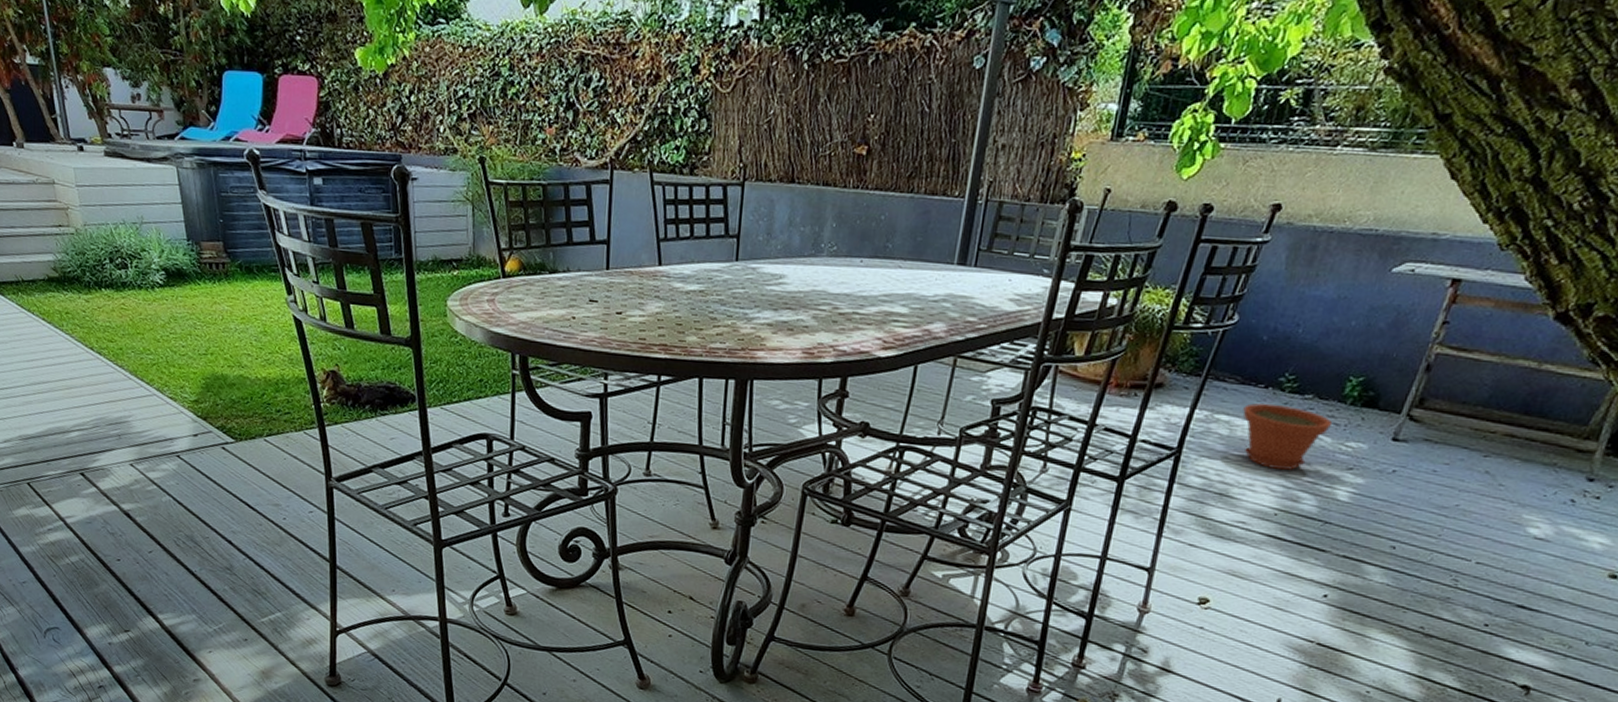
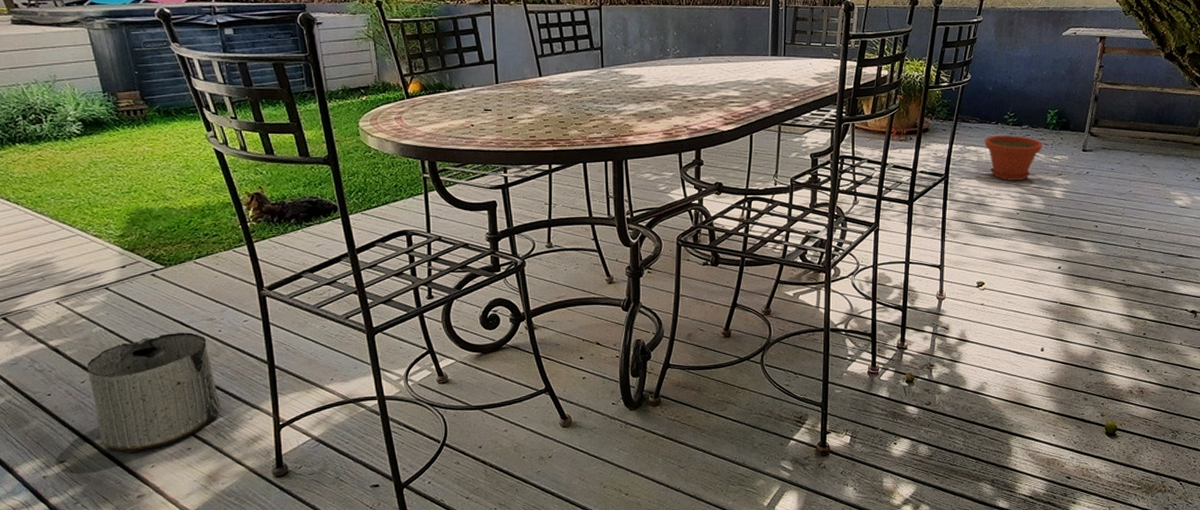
bucket: none [155,513,280,634] -> present [87,332,221,453]

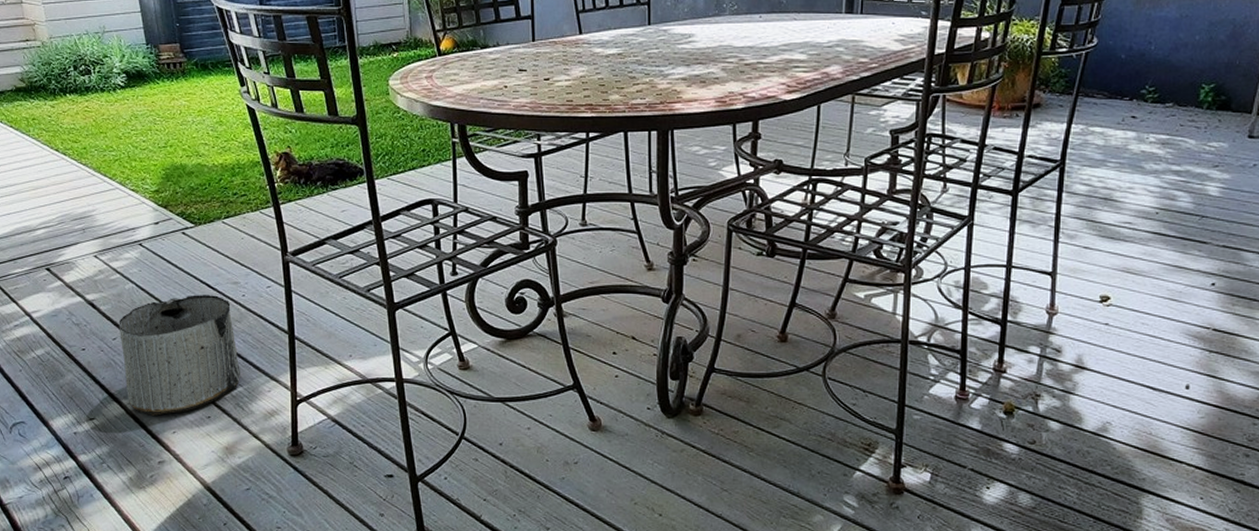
plant pot: present [984,135,1043,181] -> none [1114,115,1193,172]

